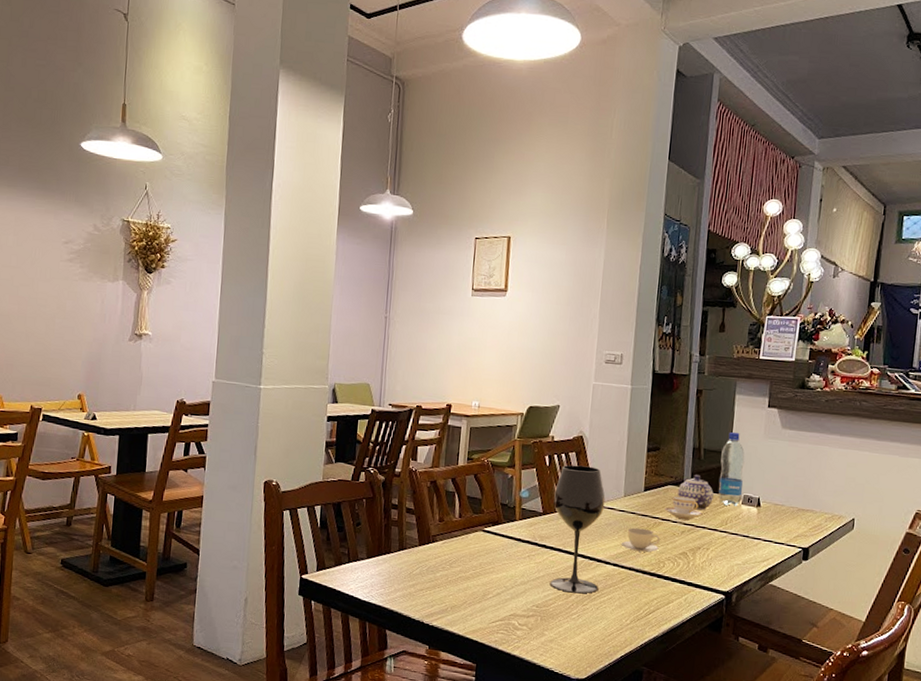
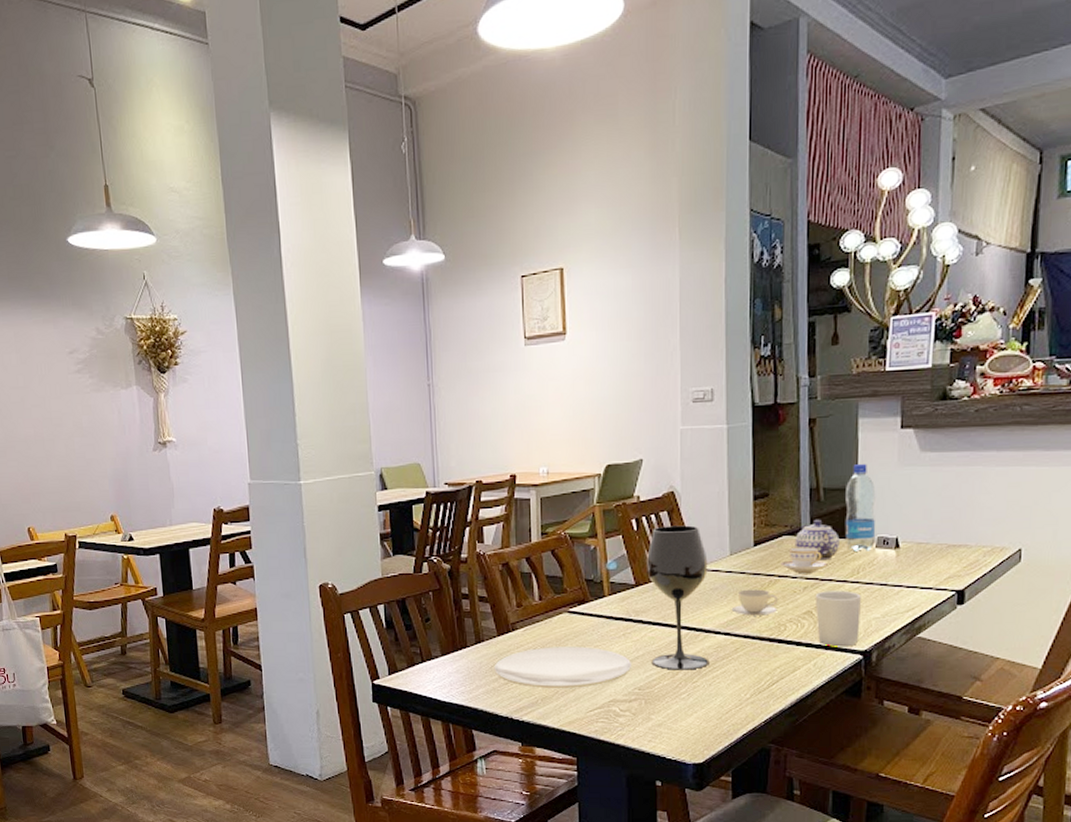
plate: none [412,560,533,601] -> present [493,646,631,688]
mug: none [689,536,727,587] -> present [814,590,861,647]

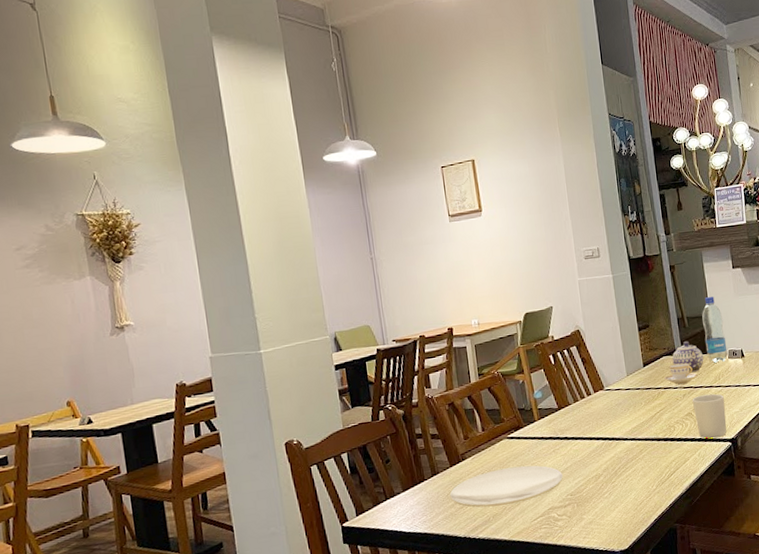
wineglass: present [647,525,710,670] -> none [564,355,623,475]
teacup: present [731,589,778,616] -> none [633,400,667,423]

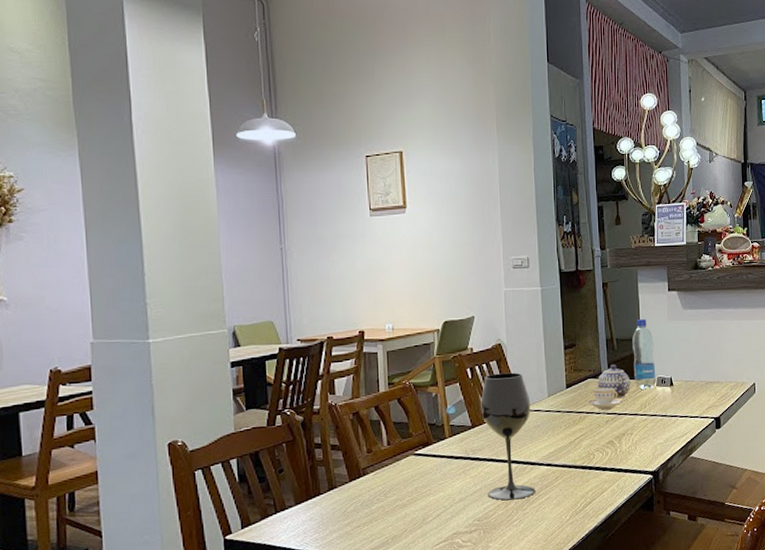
plate: present [449,465,563,508] -> none [346,485,471,528]
wineglass: none [564,355,623,475] -> present [481,372,536,501]
mug: present [692,393,727,439] -> none [614,422,649,470]

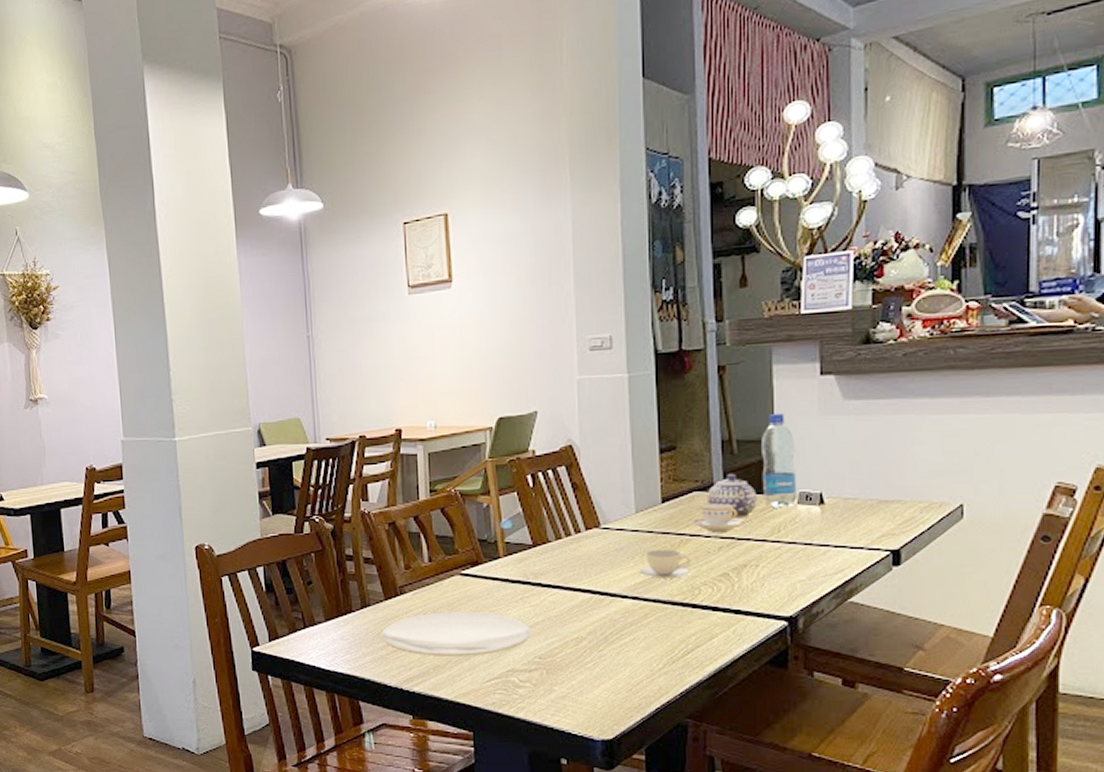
plate: none [346,485,471,528] -> present [381,611,530,656]
wineglass: present [481,372,536,501] -> none [545,481,617,637]
teacup: none [551,424,587,448] -> present [639,549,690,578]

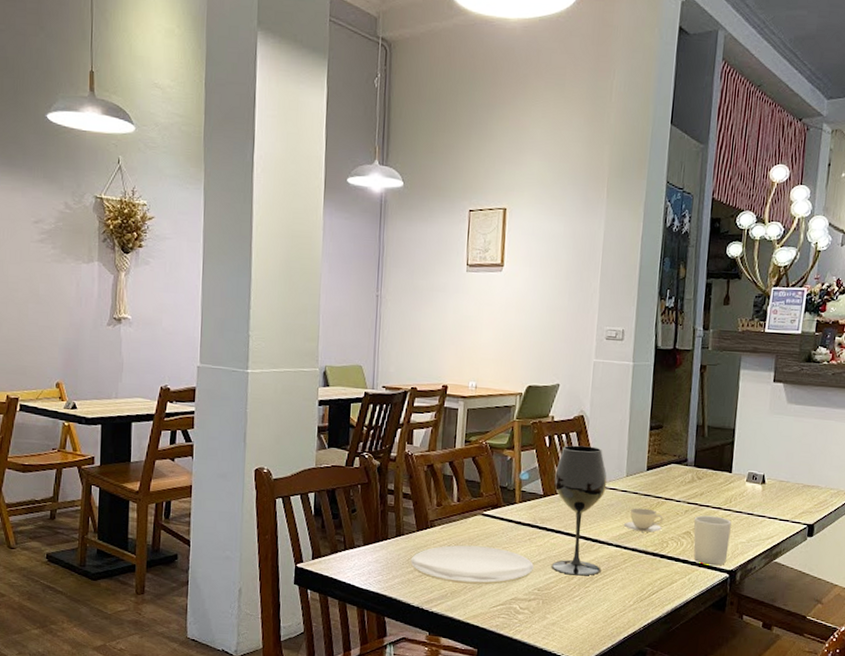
wineglass: none [545,481,617,637] -> present [551,445,607,576]
teacup: present [691,503,745,533] -> none [667,474,707,499]
teapot: present [707,473,757,519] -> none [680,452,718,489]
mug: none [731,550,783,613] -> present [693,515,732,566]
bottle: present [762,414,797,508] -> none [722,408,750,484]

